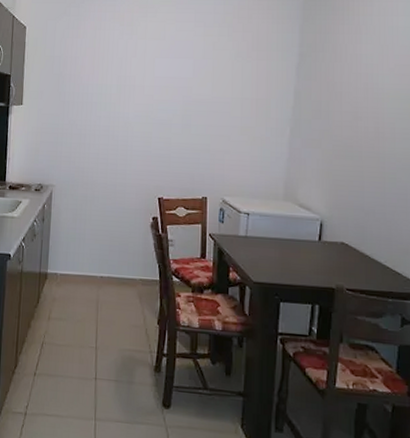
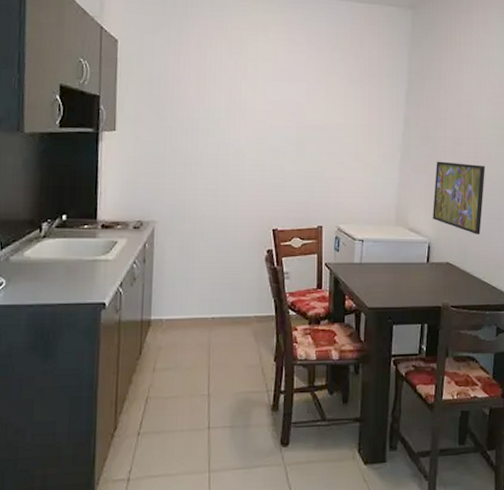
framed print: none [326,136,388,215] -> present [433,161,485,234]

